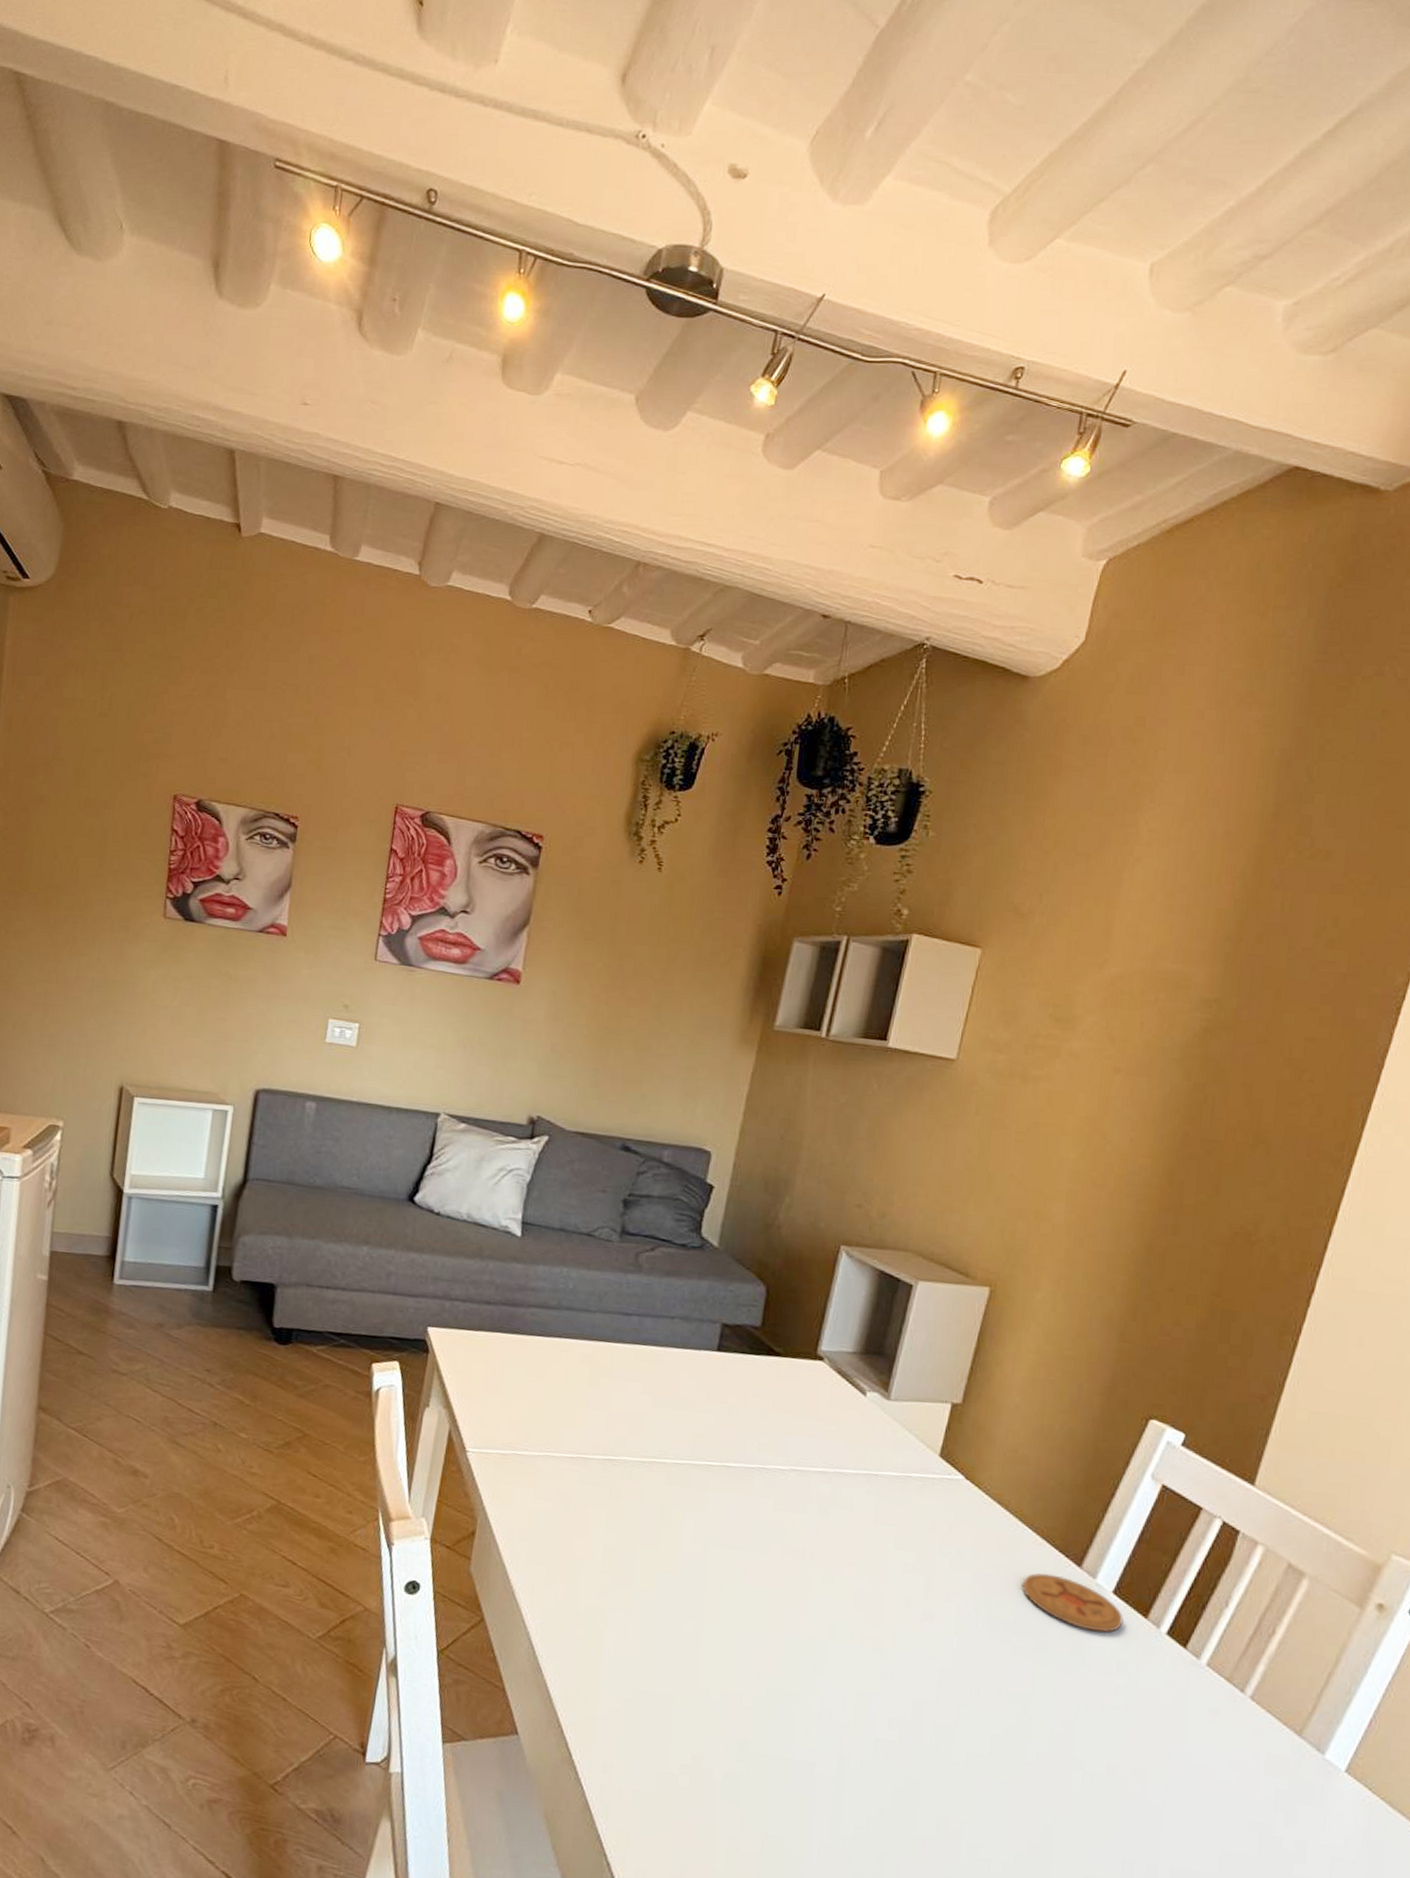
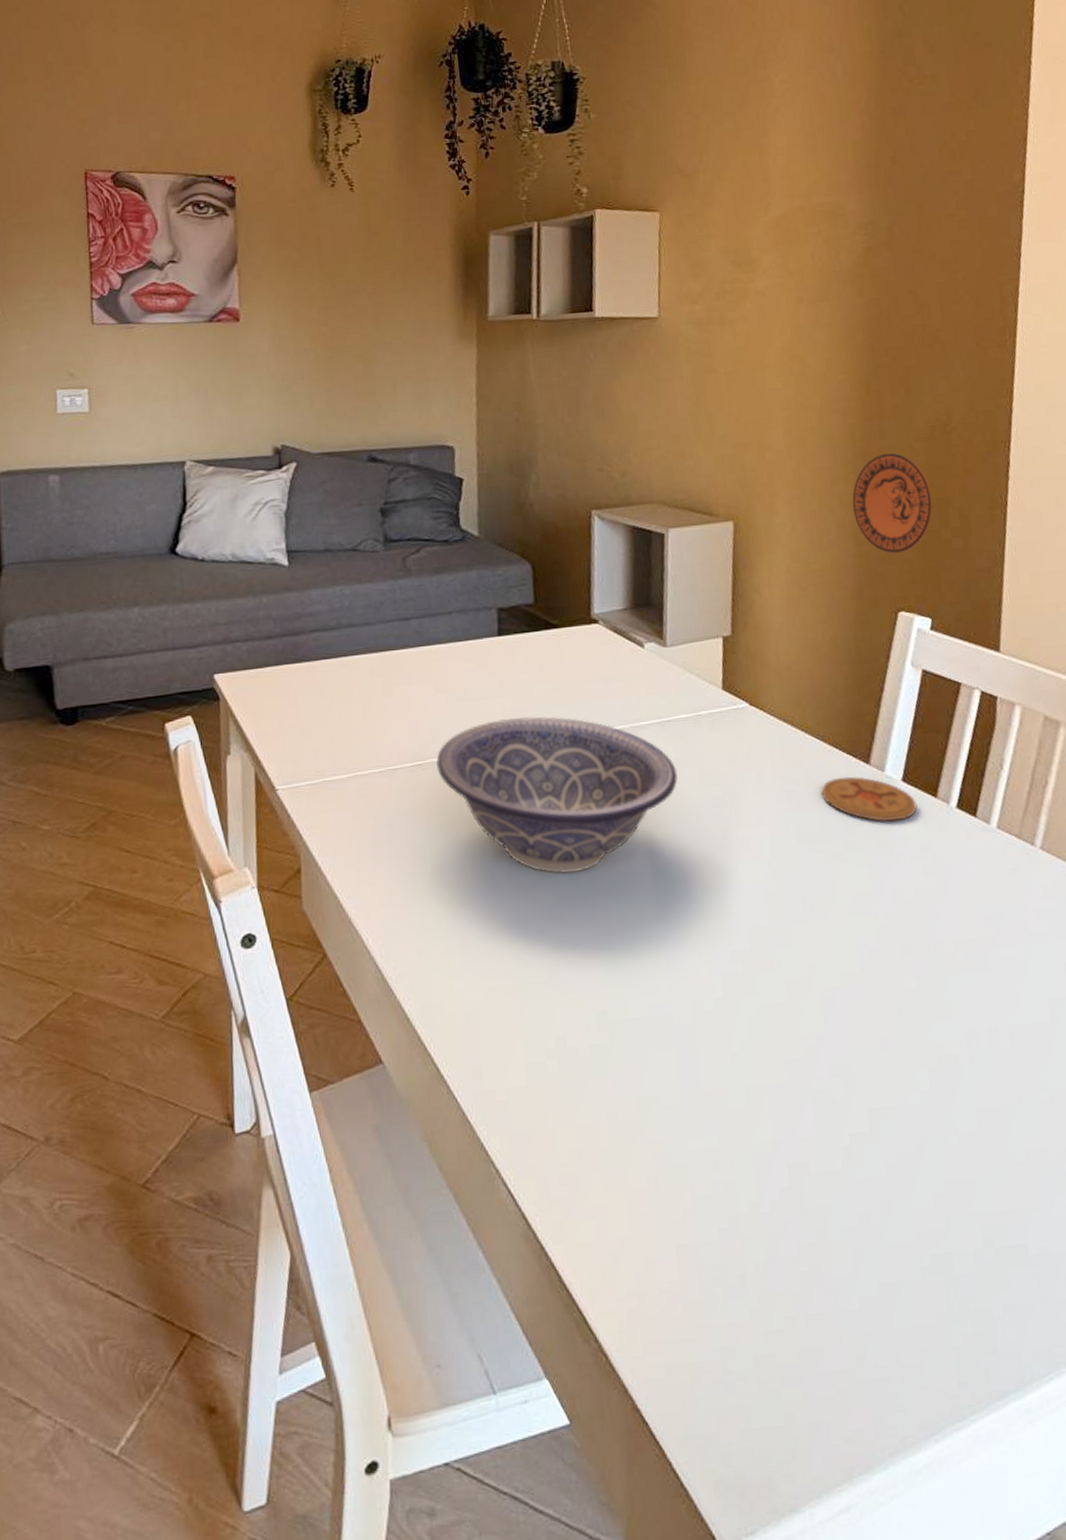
decorative bowl: none [628,1433,873,1603] -> present [435,716,678,874]
decorative plate: none [1124,1250,1218,1359] -> present [852,452,933,554]

